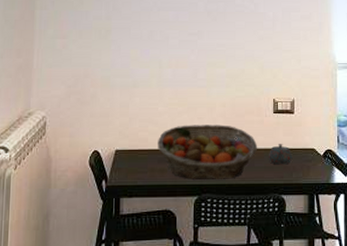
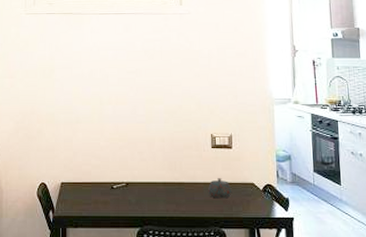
fruit basket: present [158,125,258,180] -> none [100,159,197,212]

